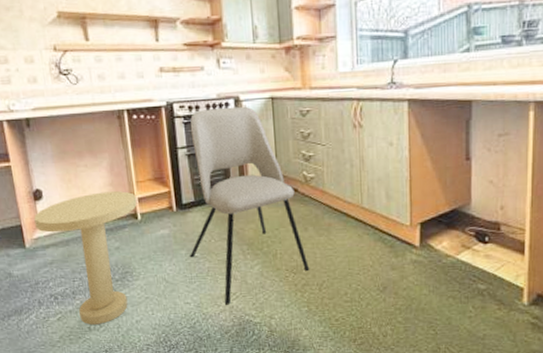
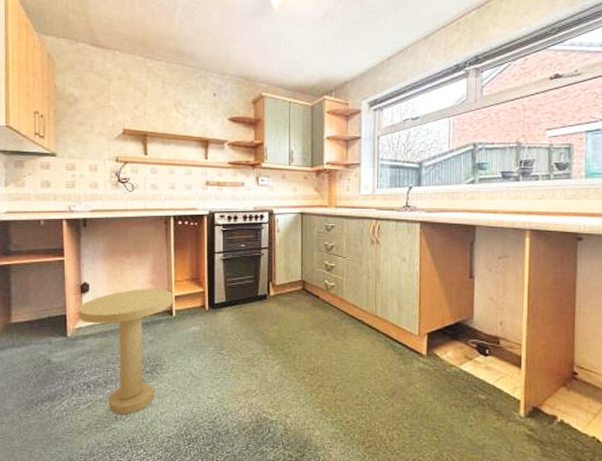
dining chair: present [190,106,310,305] -> none [217,219,326,402]

